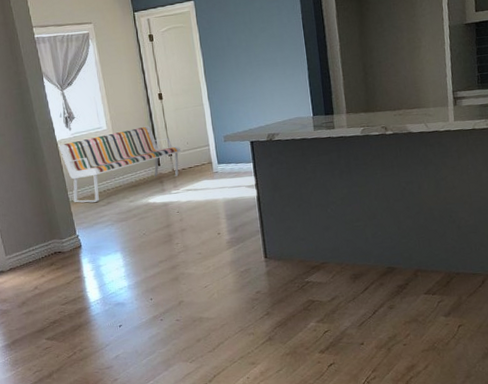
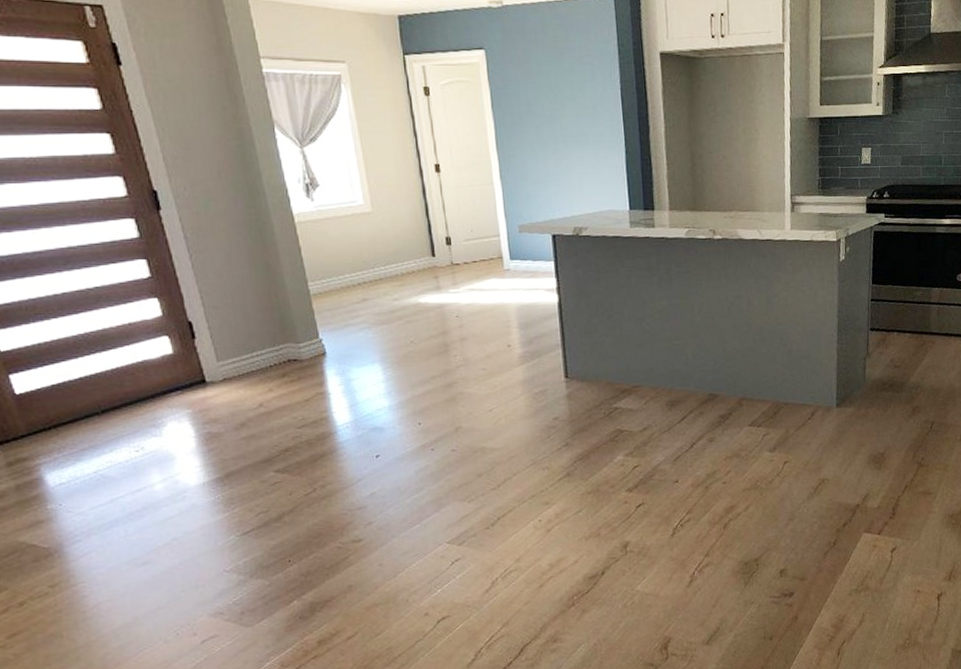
bench: present [58,126,182,203] -> none [295,204,464,298]

